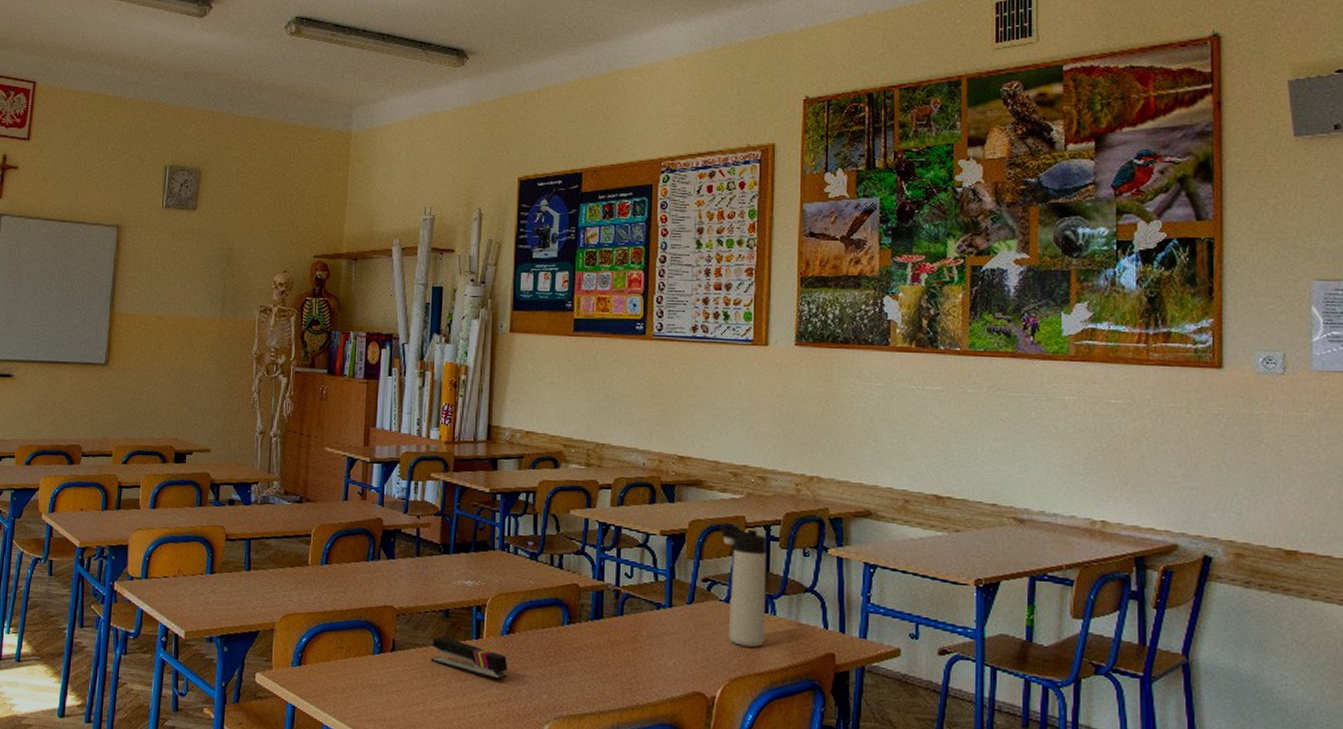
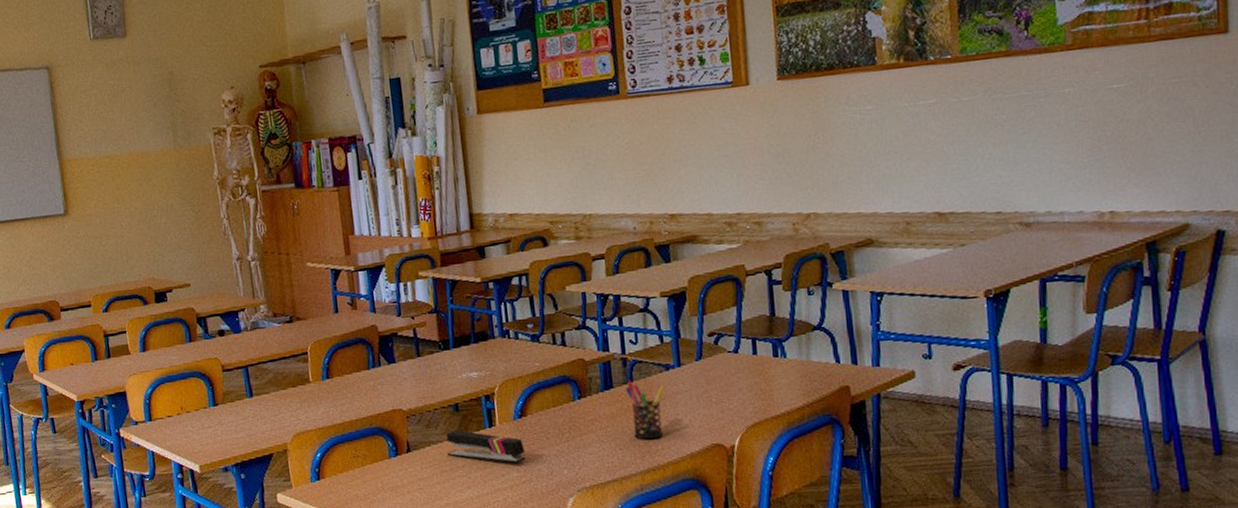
pen holder: none [614,613,654,678] -> present [625,380,665,440]
thermos bottle: present [720,525,767,647] -> none [720,276,777,393]

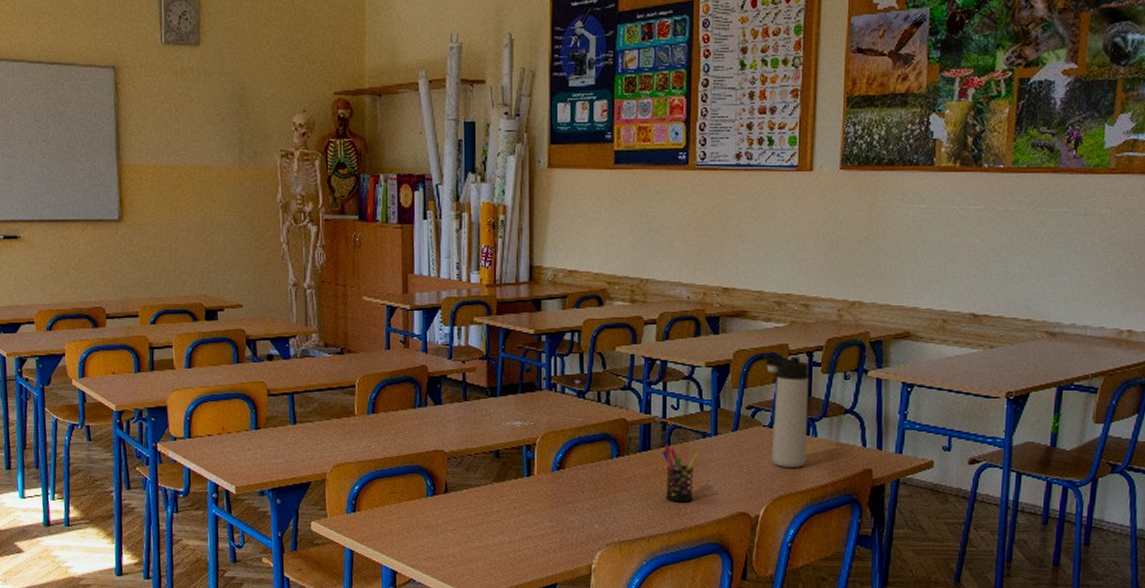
stapler: present [446,429,526,464] -> none [483,475,560,514]
thermos bottle: none [720,276,777,393] -> present [763,354,809,468]

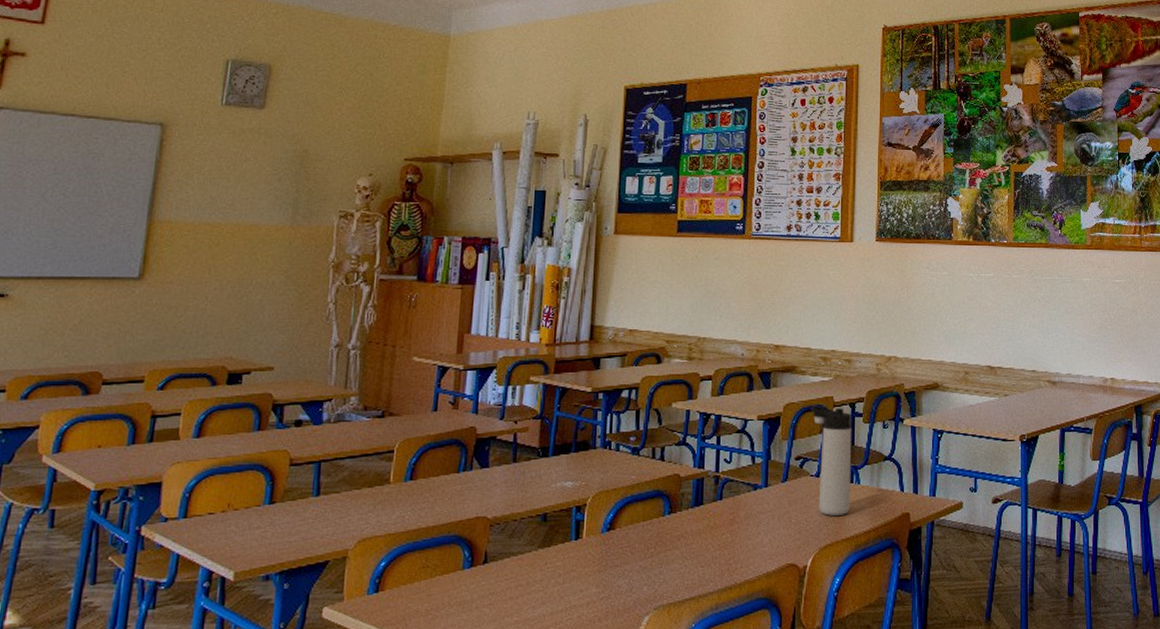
pen holder: present [662,444,700,503] -> none [714,498,751,558]

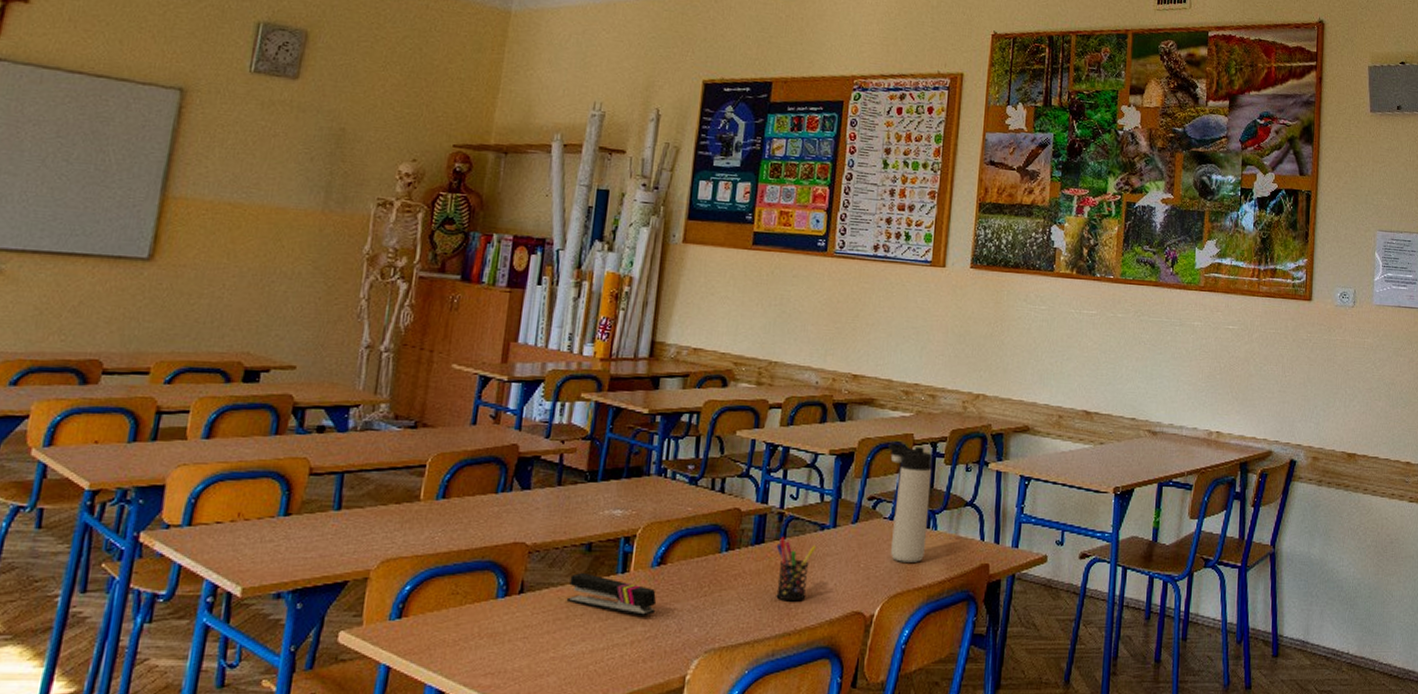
stapler: none [526,540,608,579] -> present [566,572,657,616]
pen holder: none [714,498,751,558] -> present [776,536,817,602]

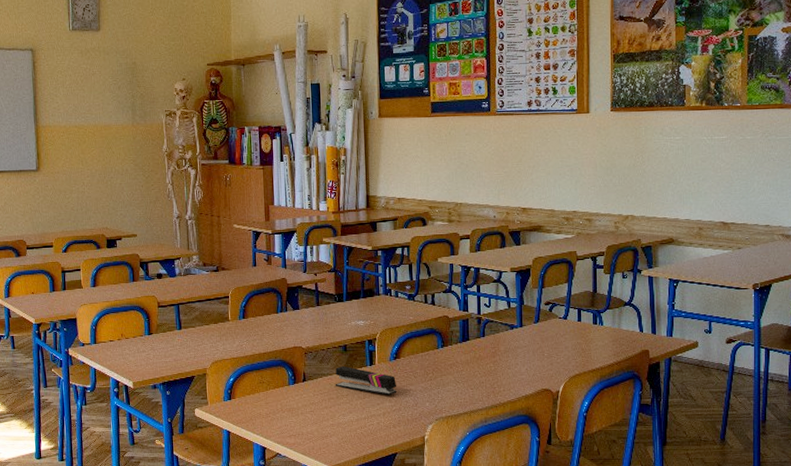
pen holder: present [776,536,817,602] -> none [478,335,509,383]
thermos bottle: present [888,443,932,562] -> none [557,259,595,351]

